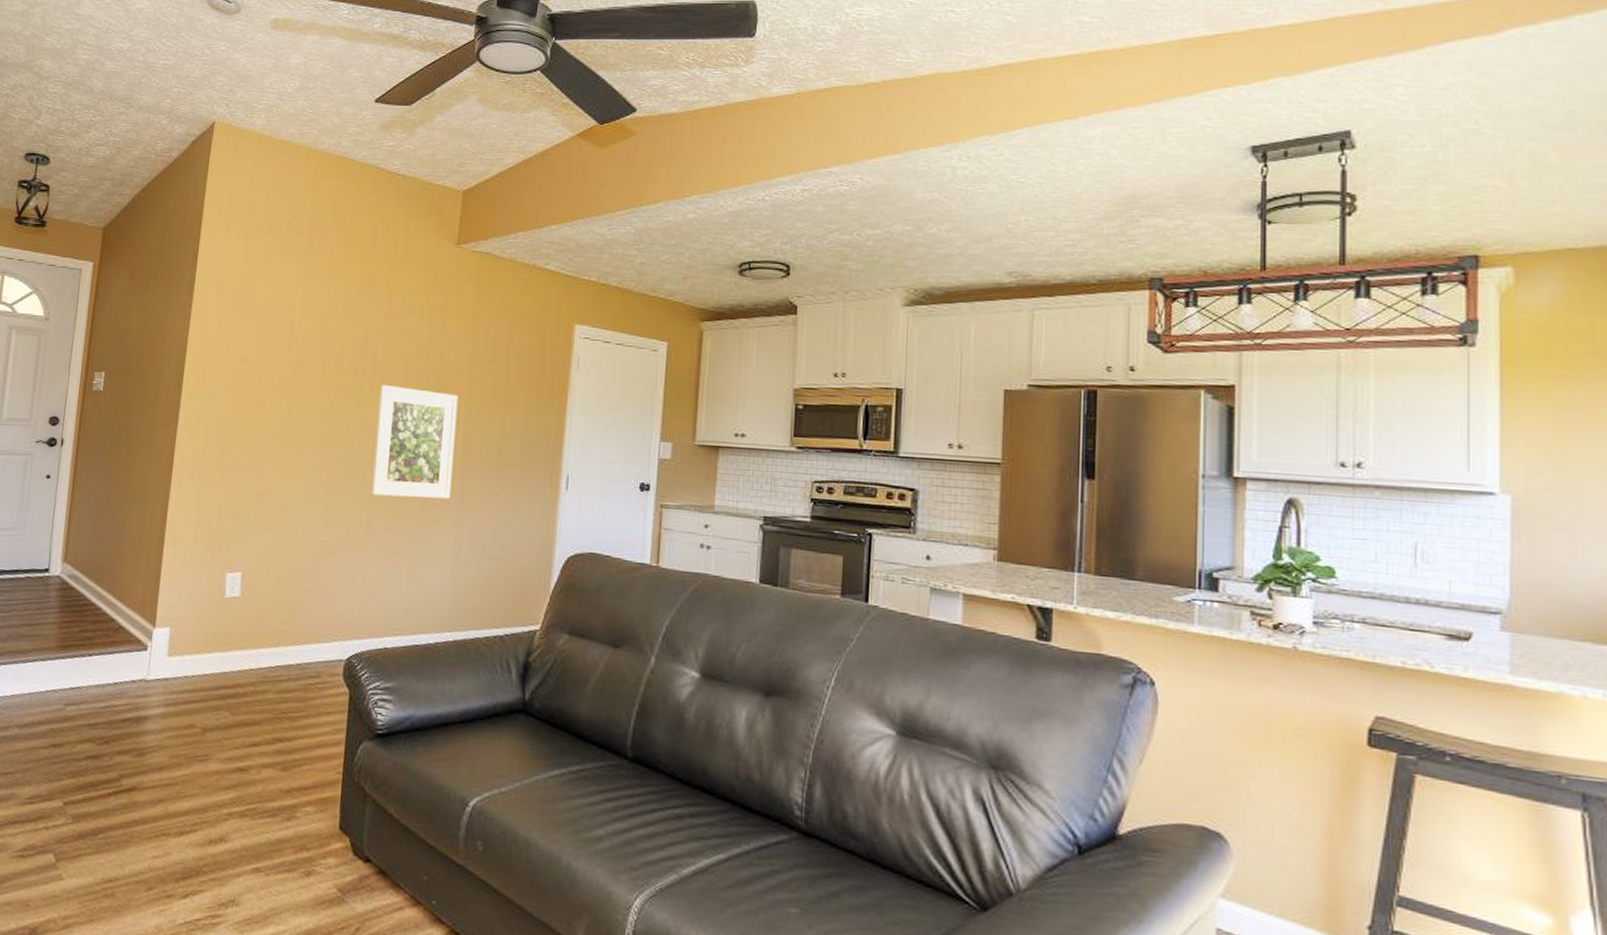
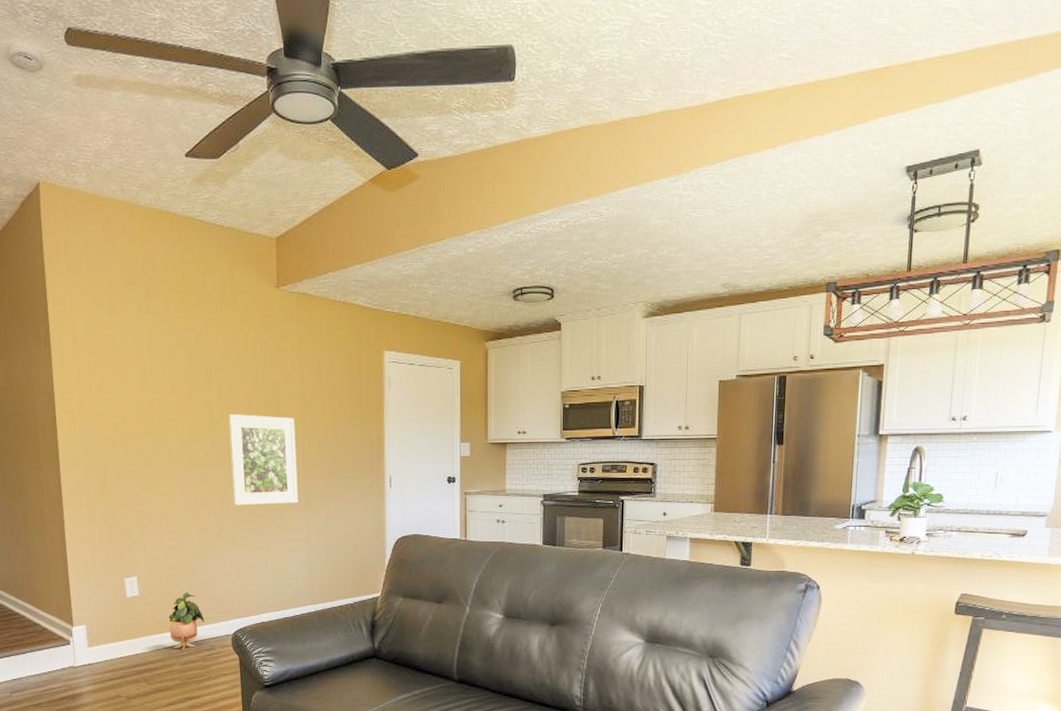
potted plant: none [268,598,314,674] -> present [168,592,205,650]

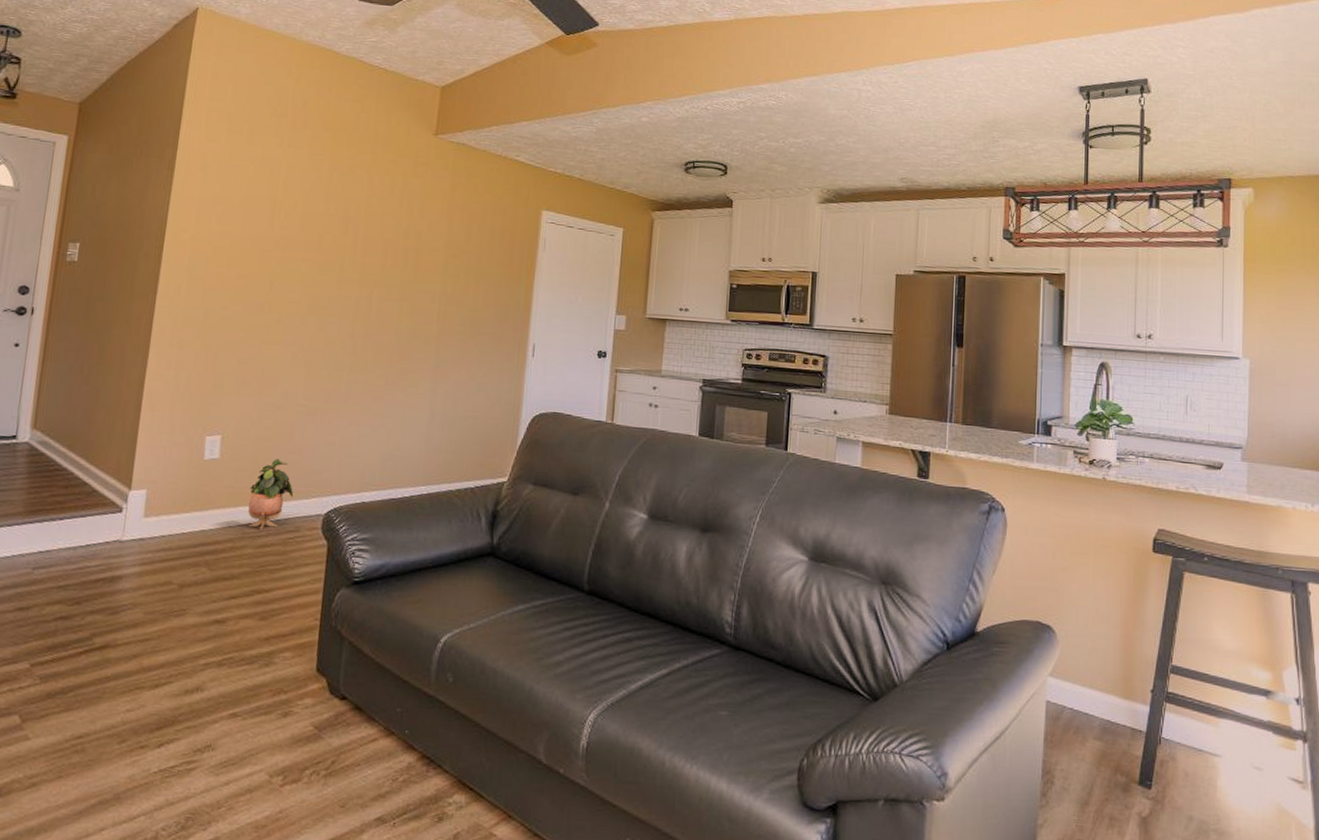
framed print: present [228,414,298,505] -> none [350,261,435,366]

